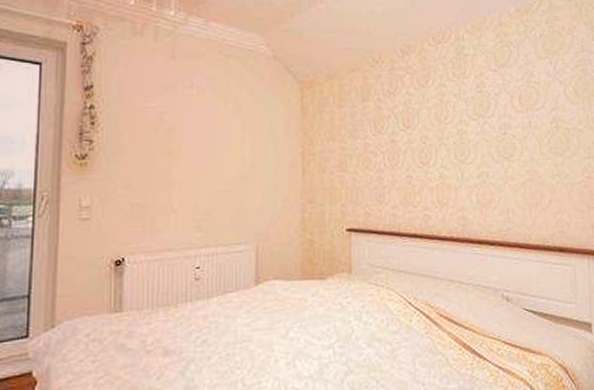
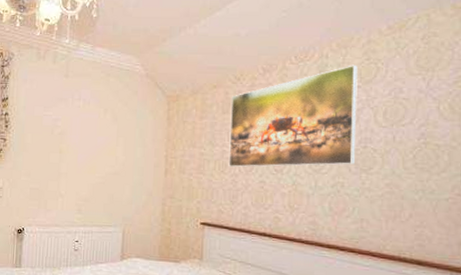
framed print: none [370,47,498,162] -> present [228,65,358,168]

